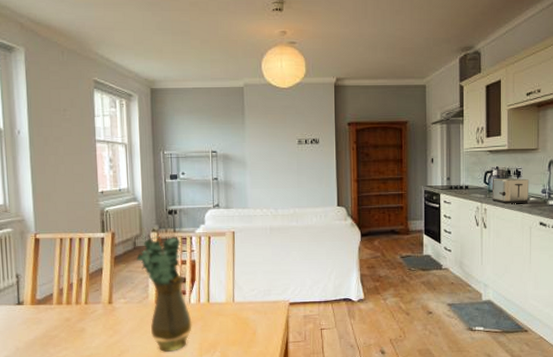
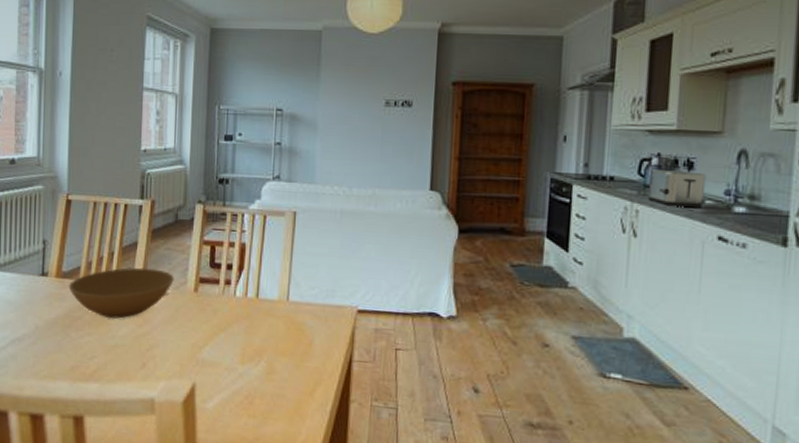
bowl: none [43,288,137,334] -> present [68,267,174,319]
vase: present [136,233,192,352] -> none [177,205,236,354]

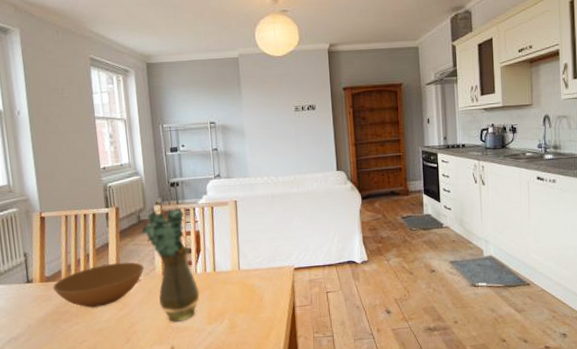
vase: none [177,205,236,354] -> present [141,206,200,322]
toaster: present [647,170,707,209] -> none [488,134,526,161]

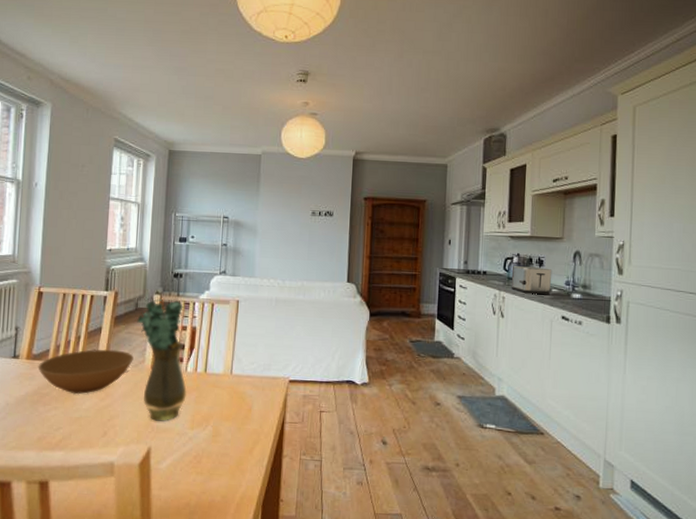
toaster: none [488,134,526,161] -> present [511,266,552,295]

